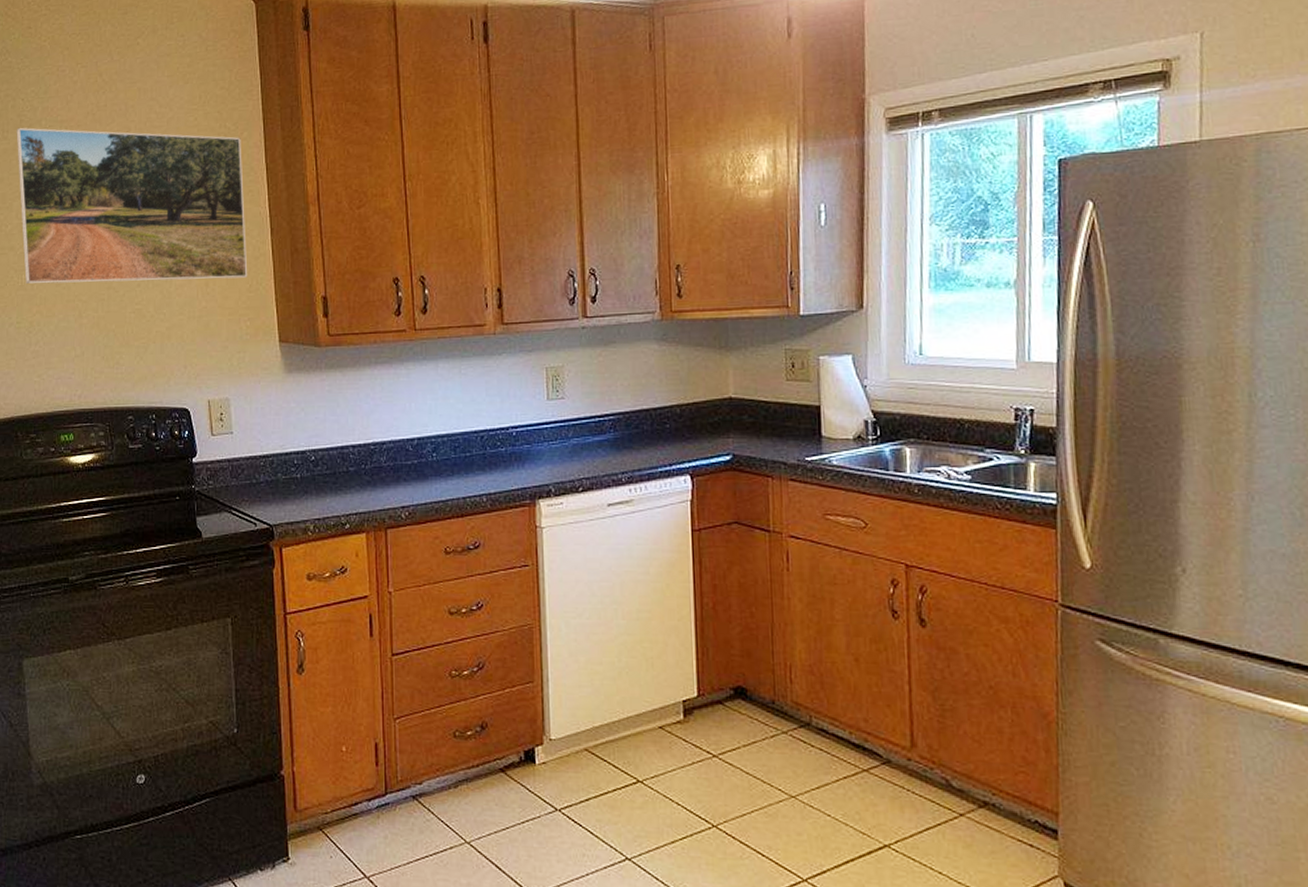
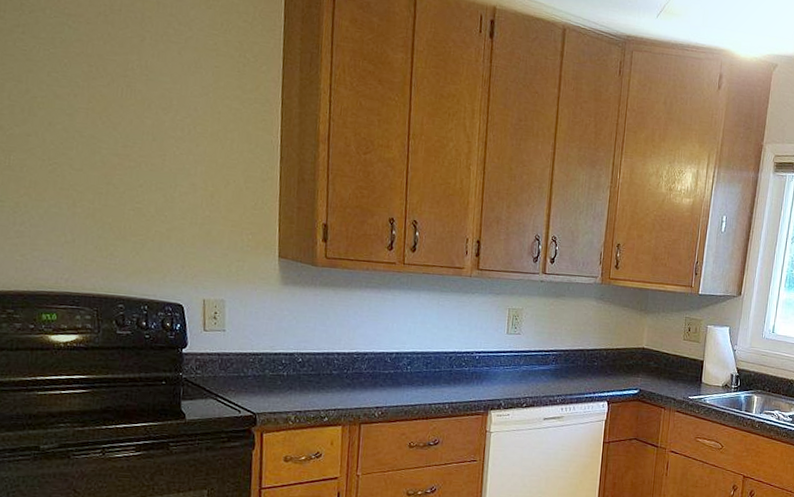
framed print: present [16,127,248,284] -> none [13,10,260,196]

